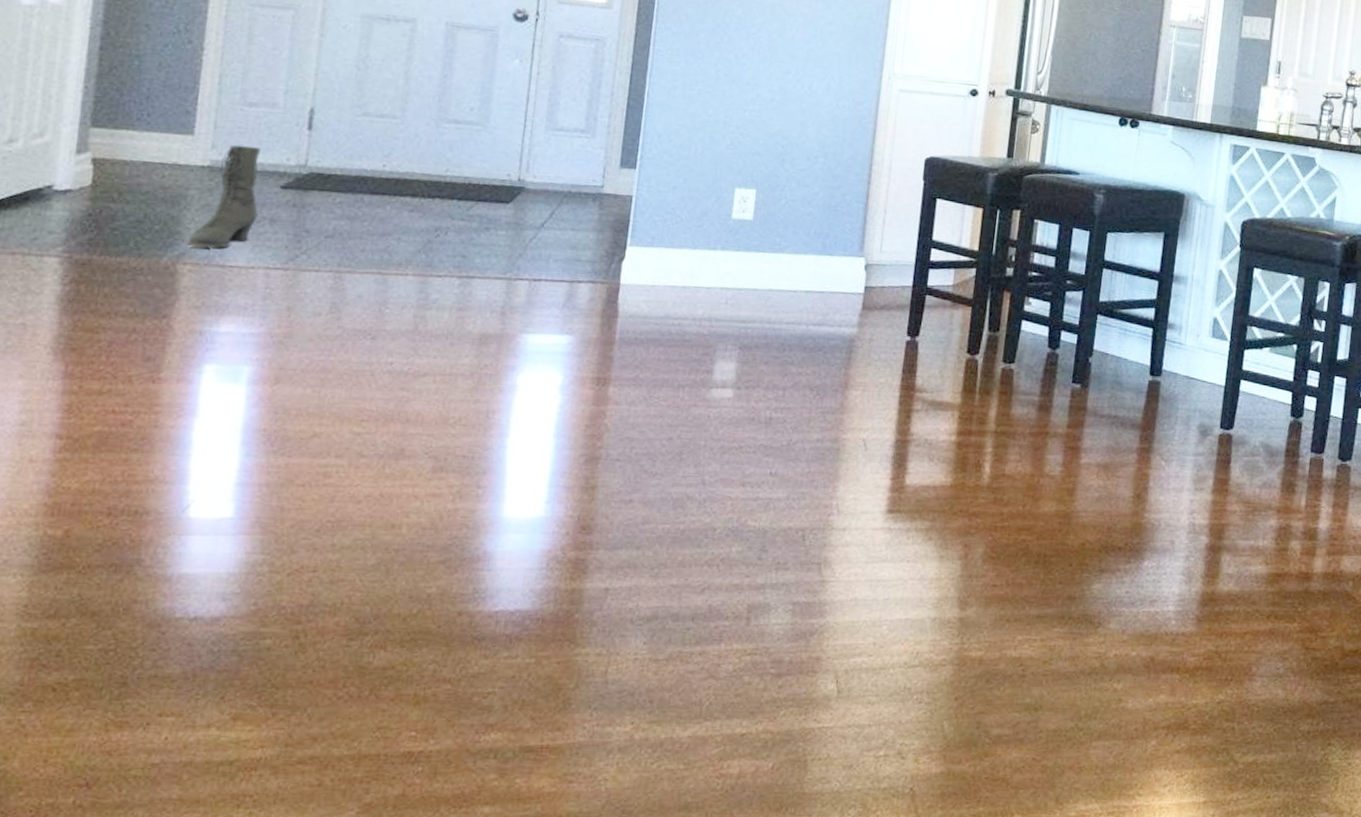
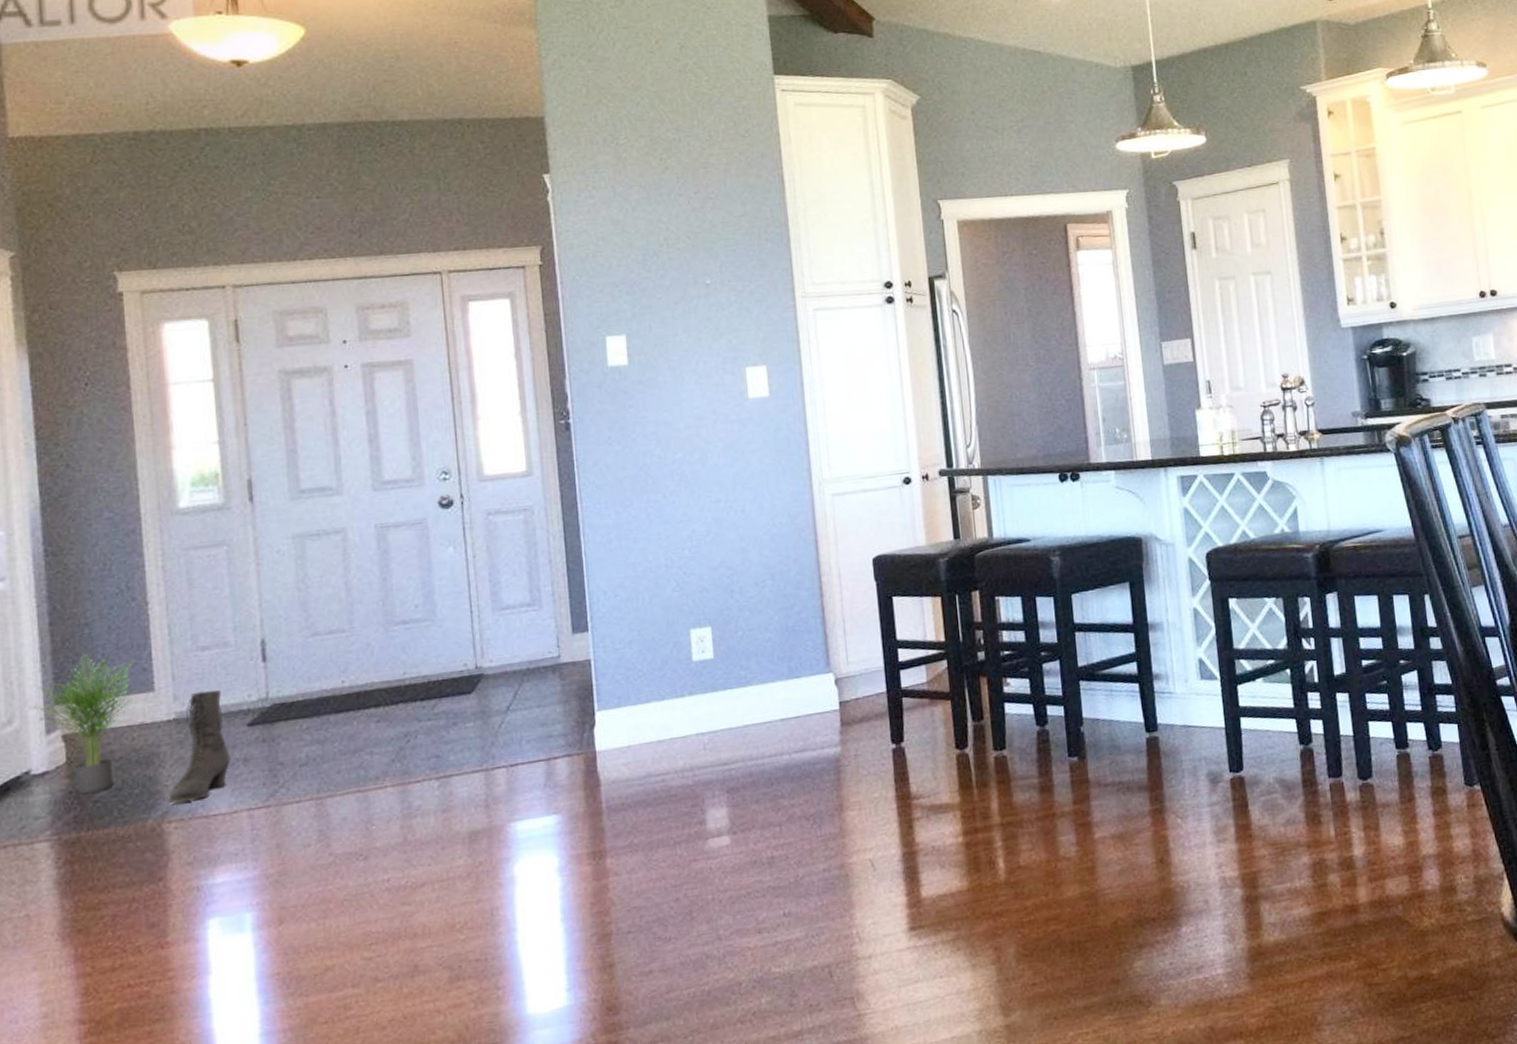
potted plant: none [66,85,180,222] -> present [31,650,136,795]

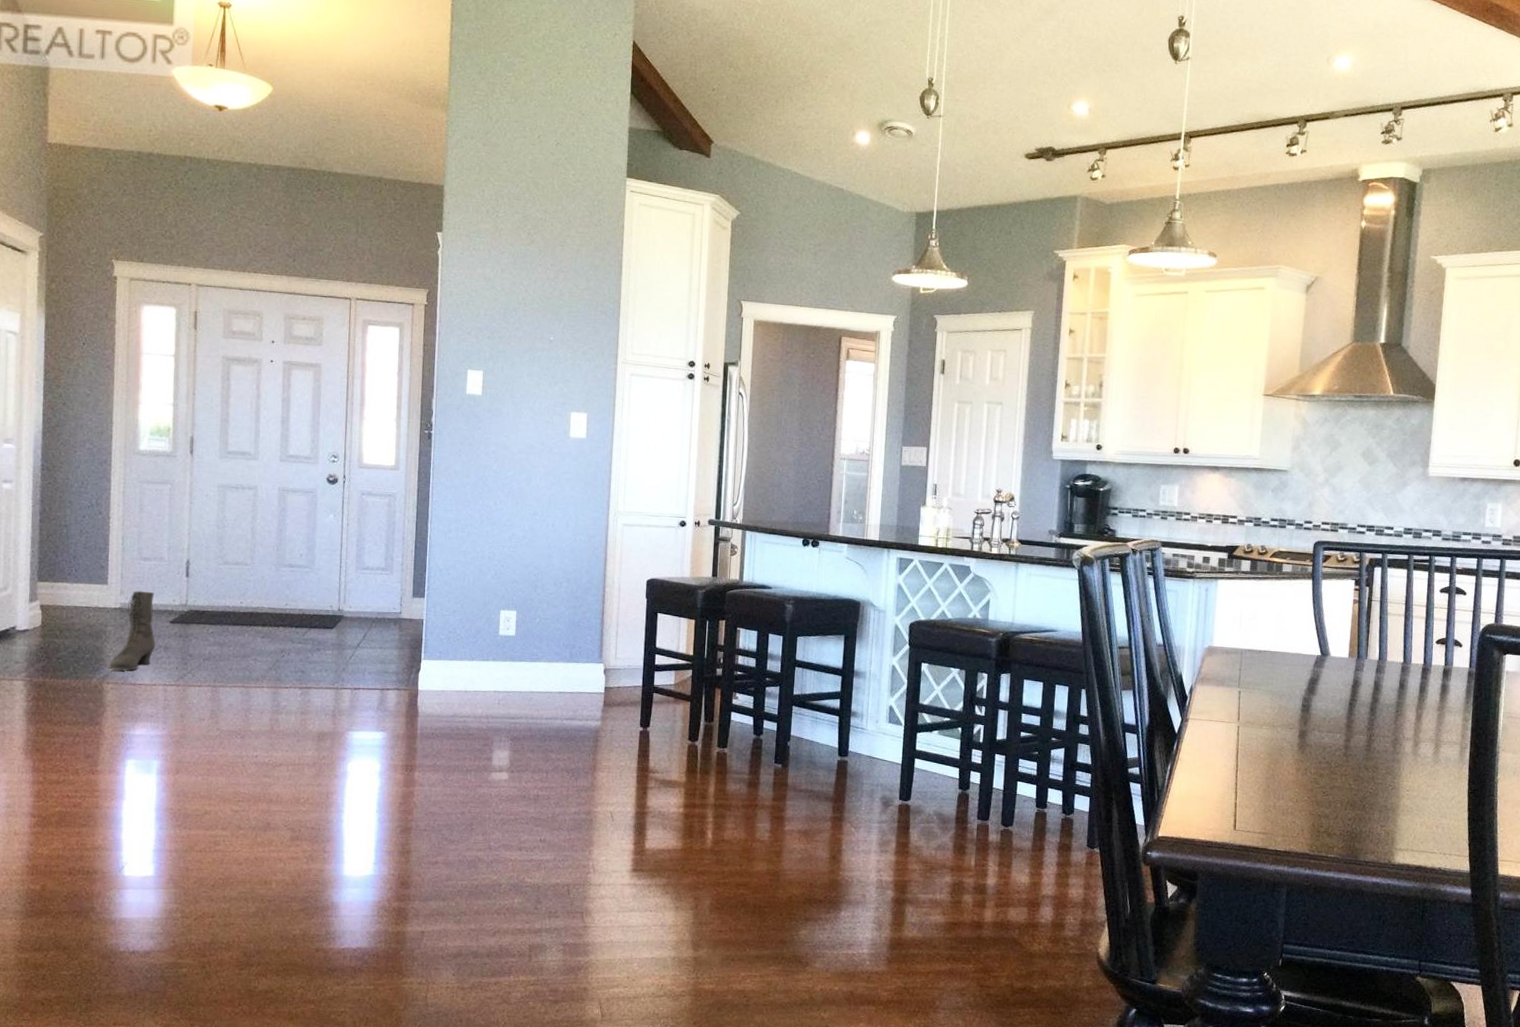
potted plant: present [31,650,136,795] -> none [21,548,97,652]

